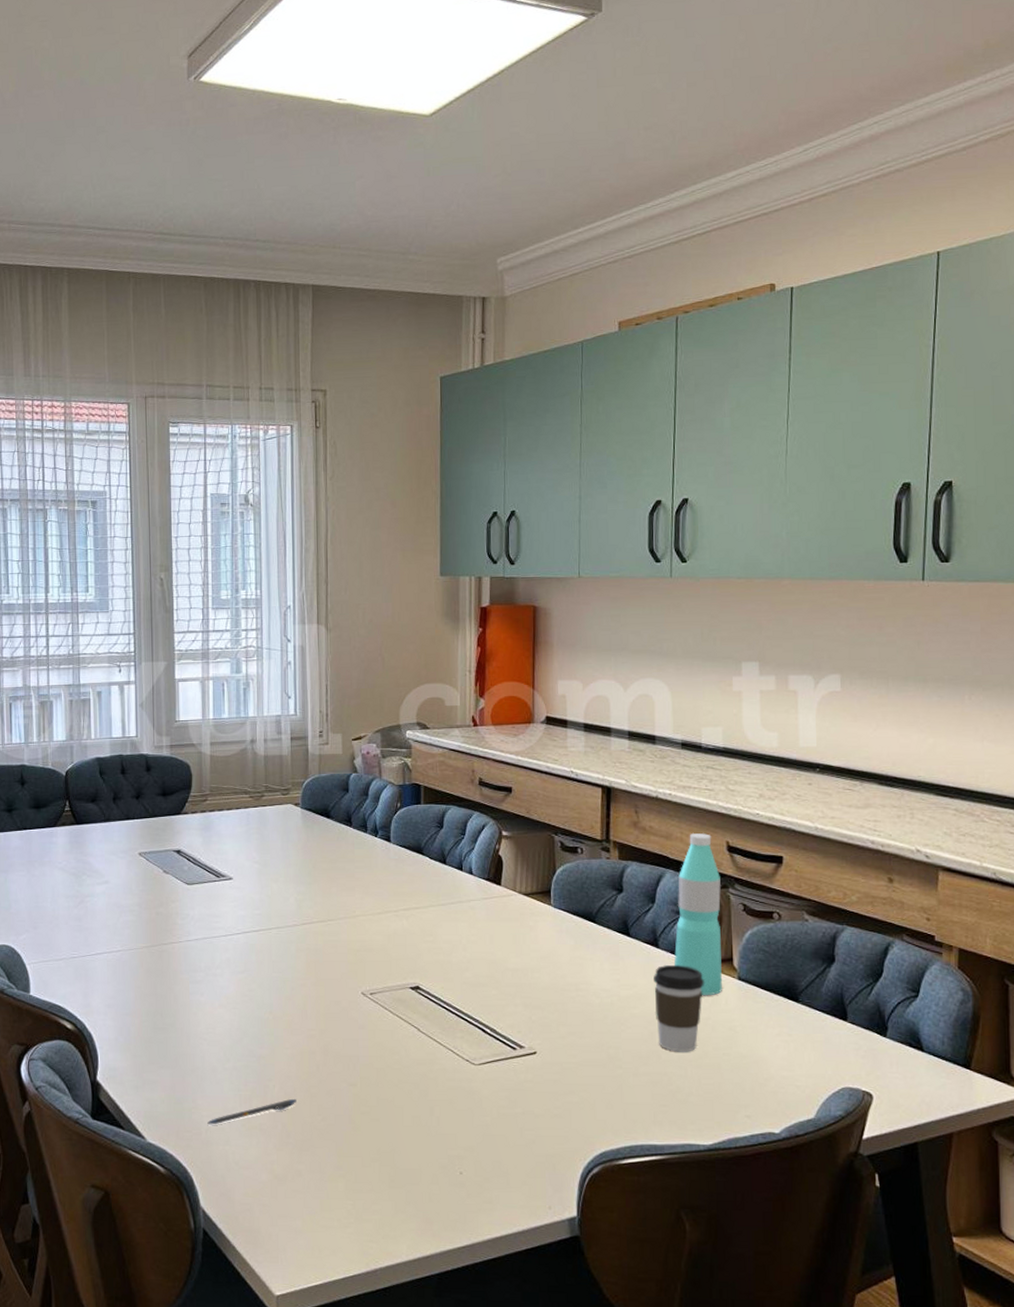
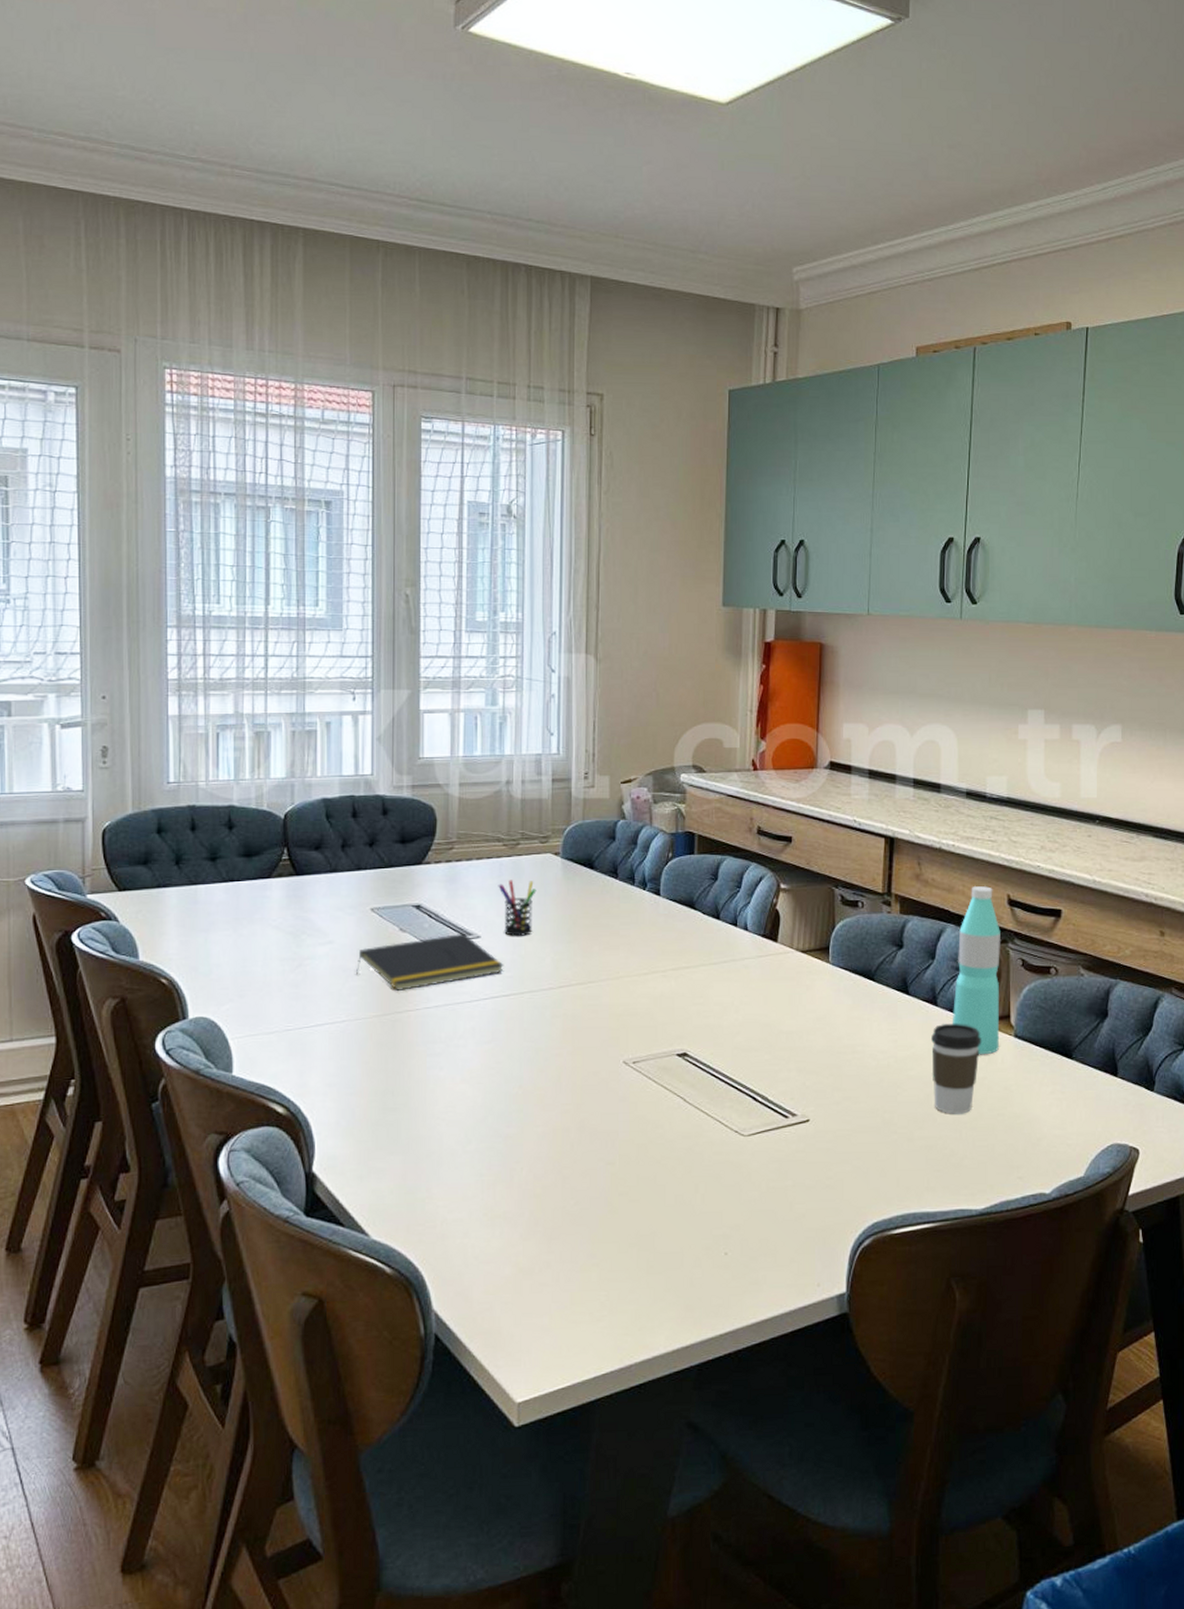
notepad: none [128,875,254,925] -> present [356,933,504,990]
pen: present [207,1098,296,1125] -> none [443,1181,547,1216]
pen holder: none [246,828,280,878] -> present [498,880,537,936]

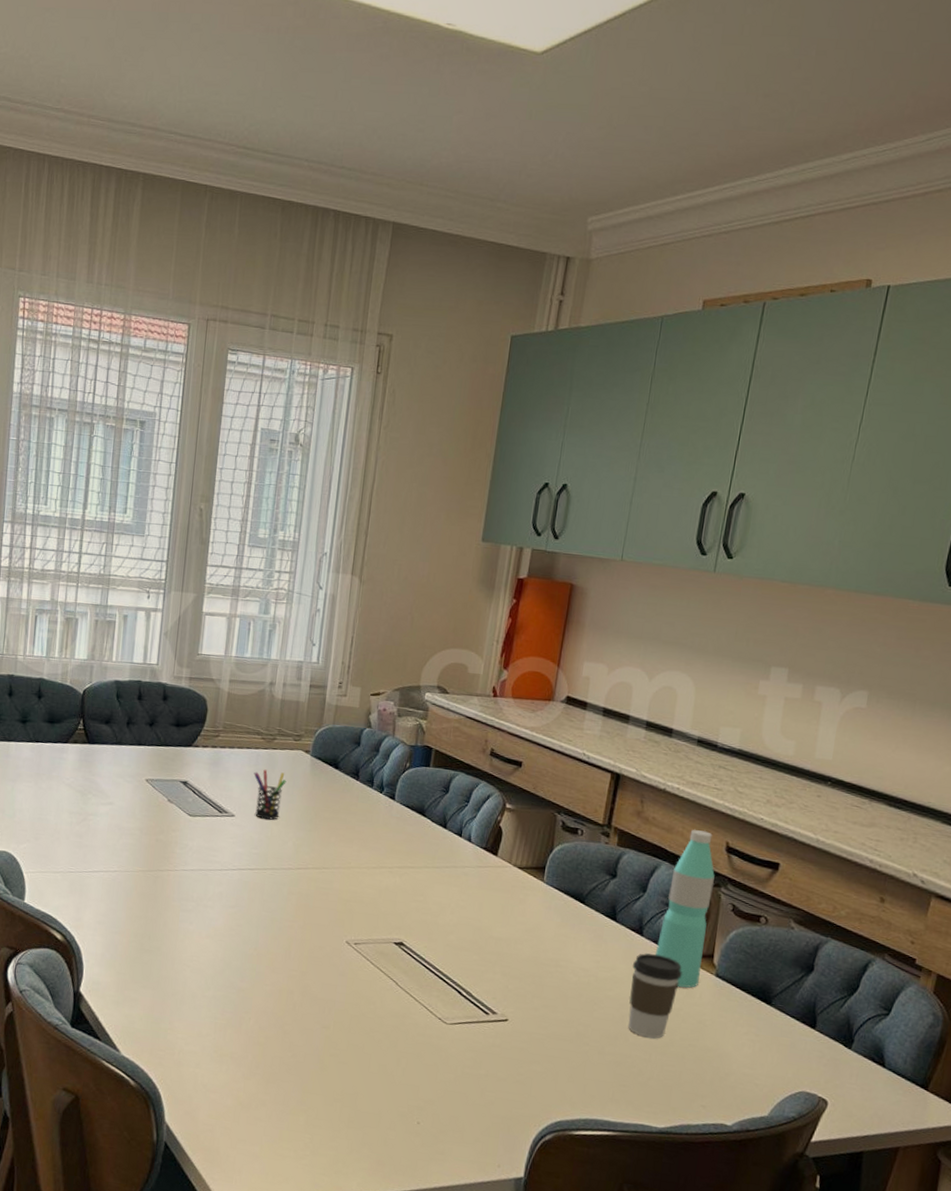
notepad: present [356,933,504,990] -> none [129,810,252,853]

